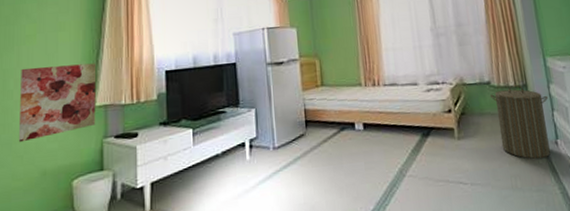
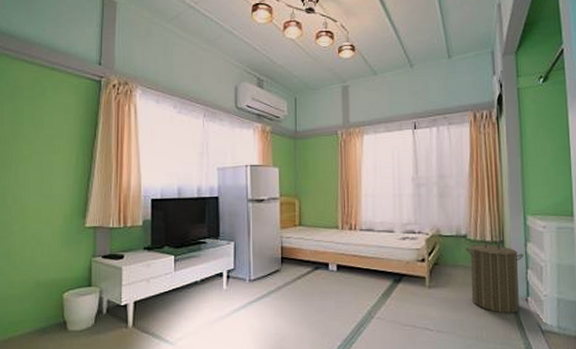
wall art: present [18,63,96,143] -> none [15,186,86,255]

